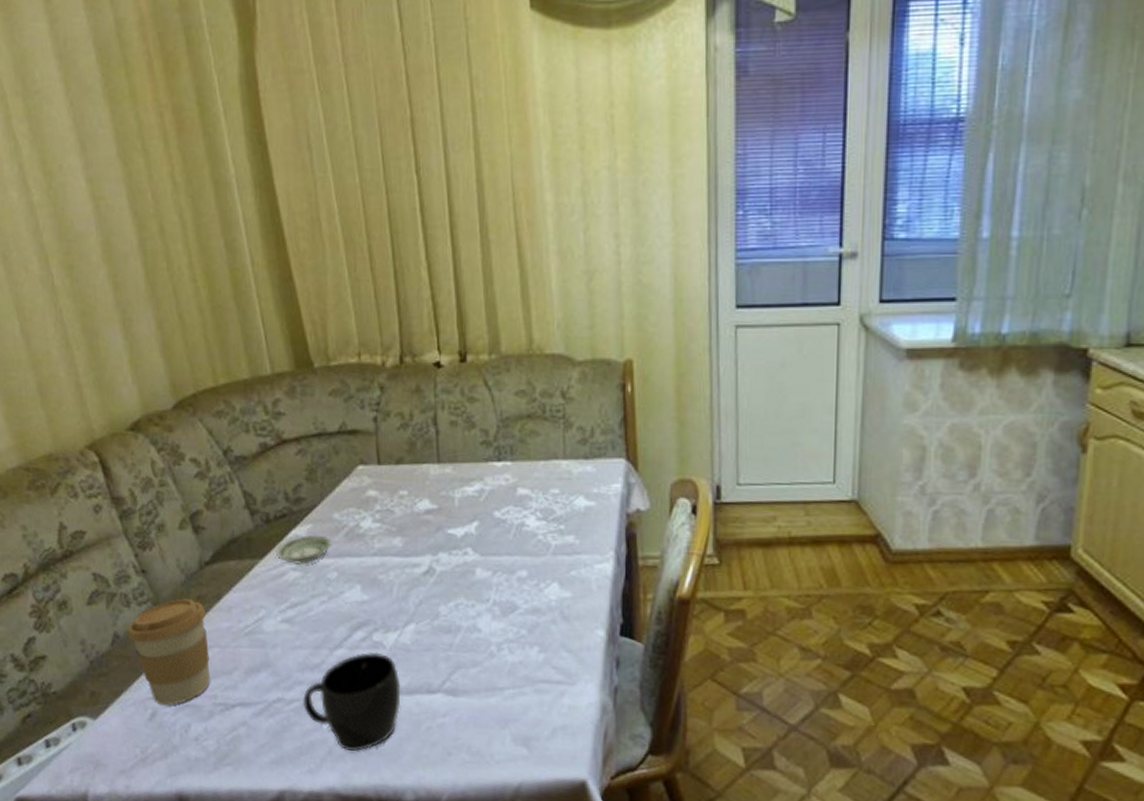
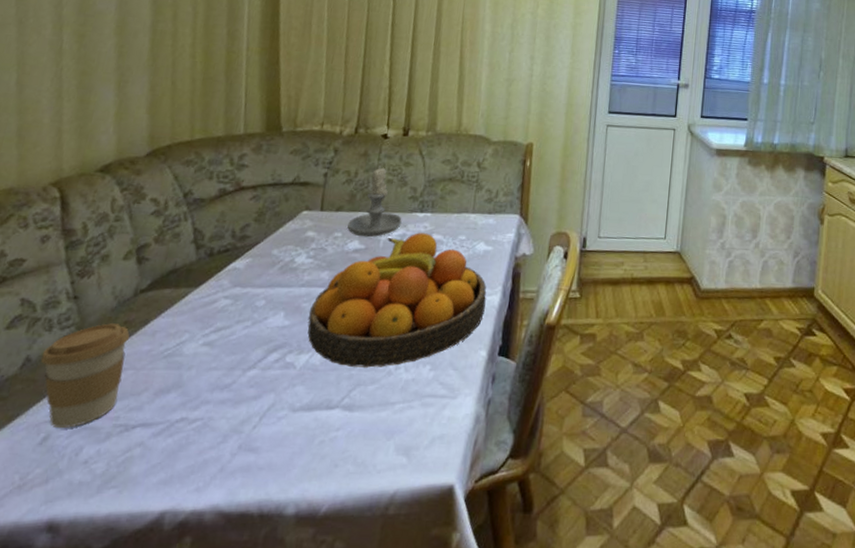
saucer: present [276,534,332,565] -> none [211,267,267,293]
mug: present [303,652,401,751] -> none [205,372,304,467]
fruit bowl: none [389,487,596,648] -> present [307,233,487,368]
candle: none [413,404,477,495] -> present [347,166,402,238]

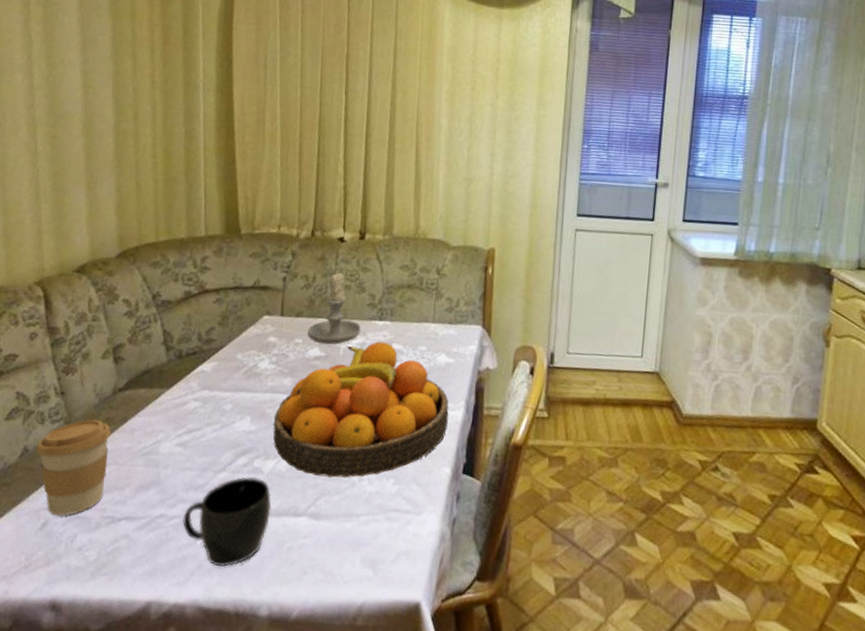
mug: none [205,372,304,467] -> present [182,476,272,567]

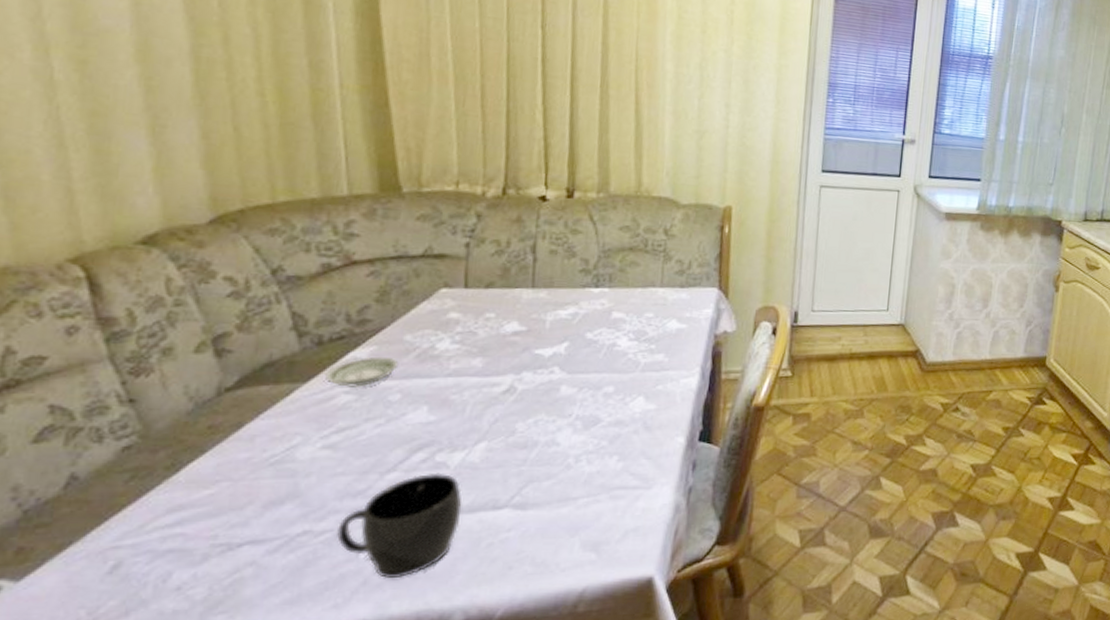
coffee cup: present [36,419,112,516] -> none [92,429,219,554]
saucer: none [182,371,232,396] -> present [325,356,399,387]
fruit bowl: present [273,341,449,478] -> none [460,311,682,462]
candle: present [307,270,361,345] -> none [502,233,572,318]

